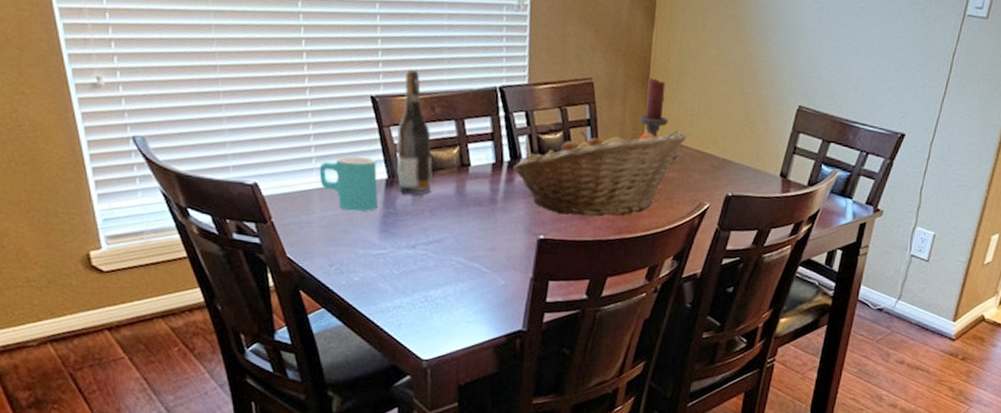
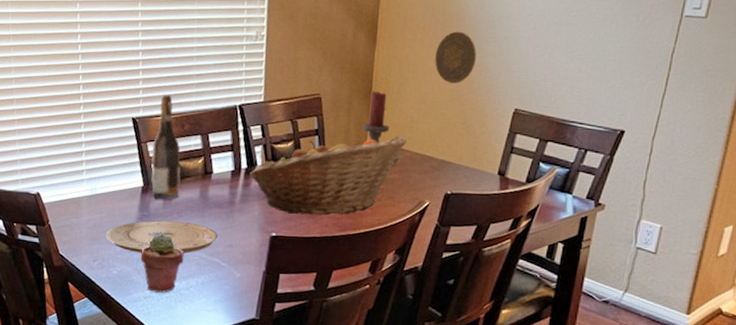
cup: present [319,156,378,212] -> none [88,168,135,215]
plate: none [343,219,478,258] -> present [105,220,218,254]
potted succulent: none [387,234,439,303] -> present [140,233,184,293]
decorative plate: none [717,15,761,75] -> present [435,31,476,83]

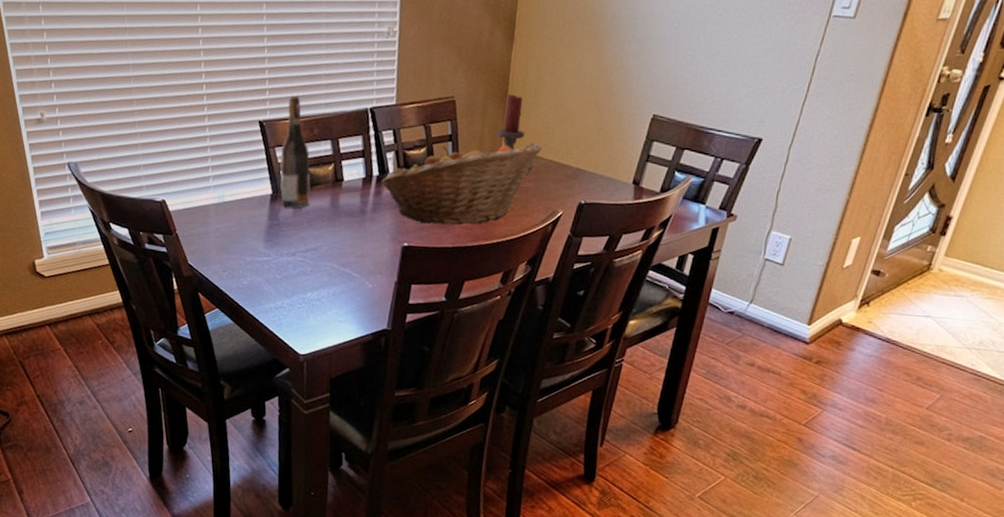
plate: present [105,220,218,254] -> none [234,230,349,264]
potted succulent: present [140,233,184,293] -> none [271,243,315,304]
decorative plate: present [435,31,476,83] -> none [573,29,617,87]

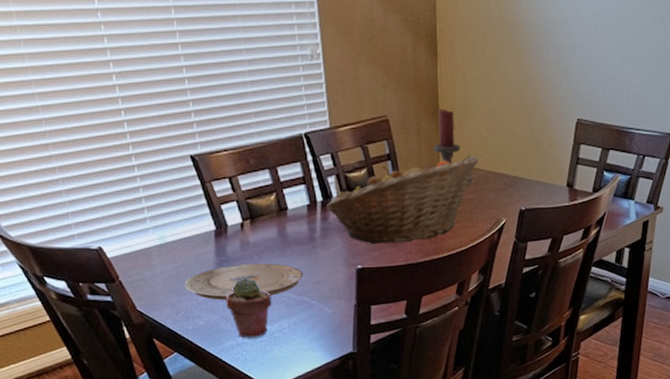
plate: none [234,230,349,264] -> present [184,263,303,300]
potted succulent: none [271,243,315,304] -> present [225,277,272,338]
wine bottle: present [280,95,311,208] -> none [218,126,256,242]

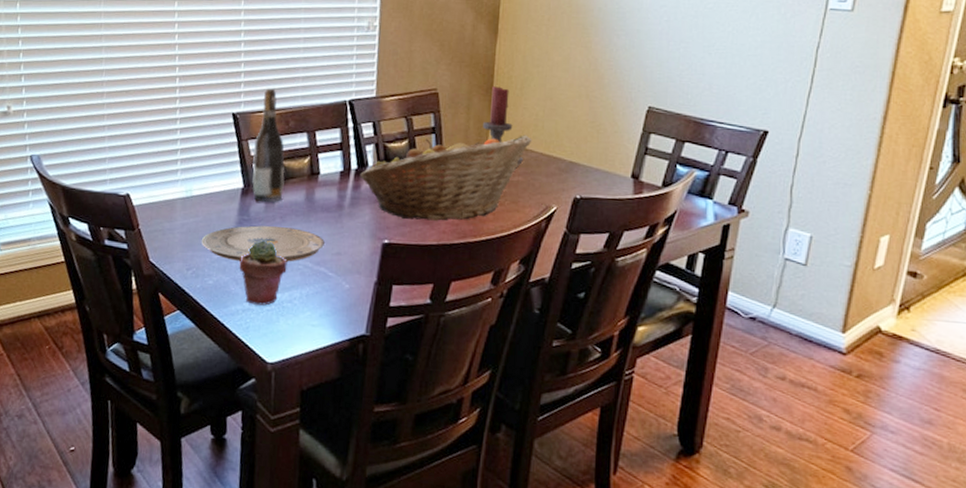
wine bottle: none [218,126,256,242] -> present [252,88,285,203]

